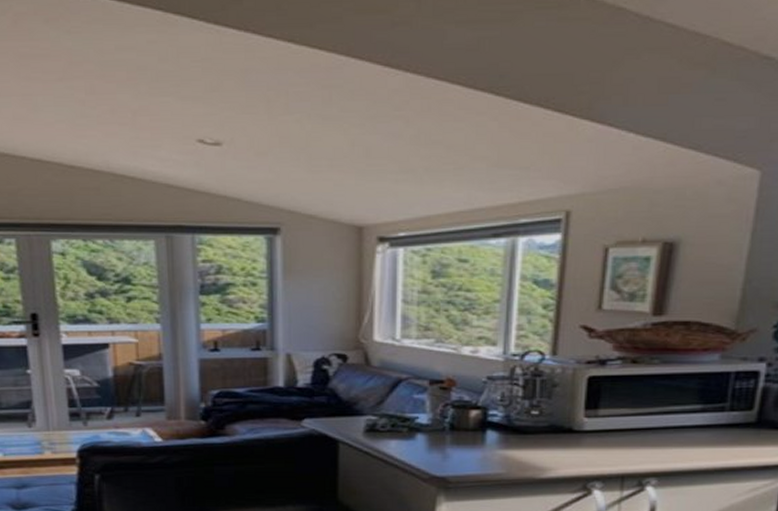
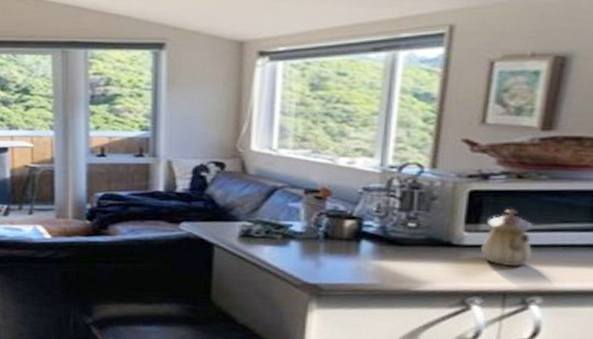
teapot: none [600,393,646,450] -> present [481,208,532,268]

